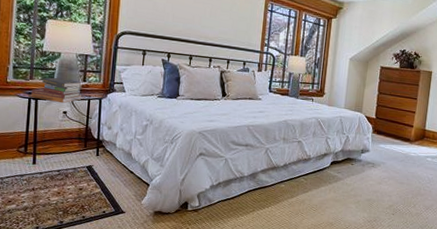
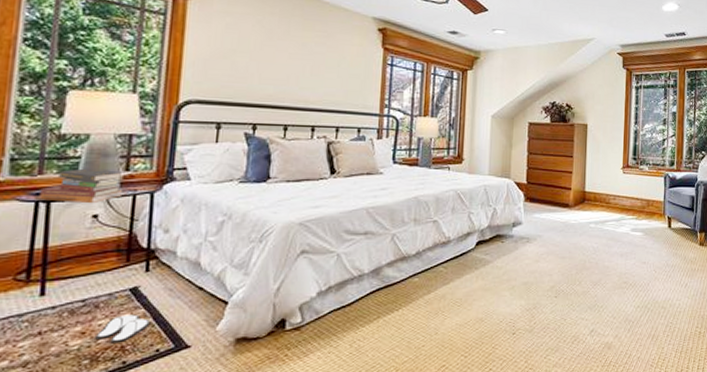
slippers: none [66,184,100,203] -> present [95,314,150,344]

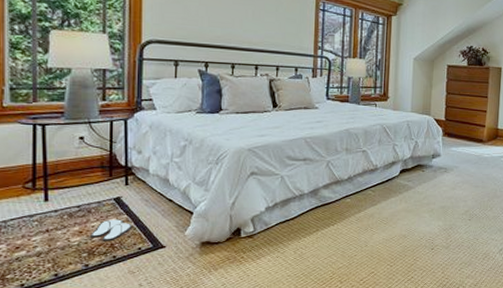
books: present [39,168,123,204] -> none [36,97,102,128]

